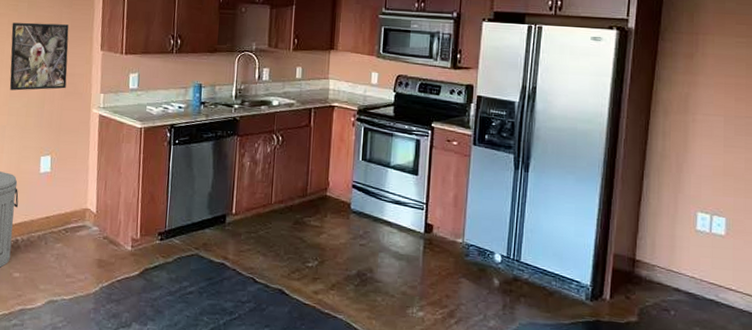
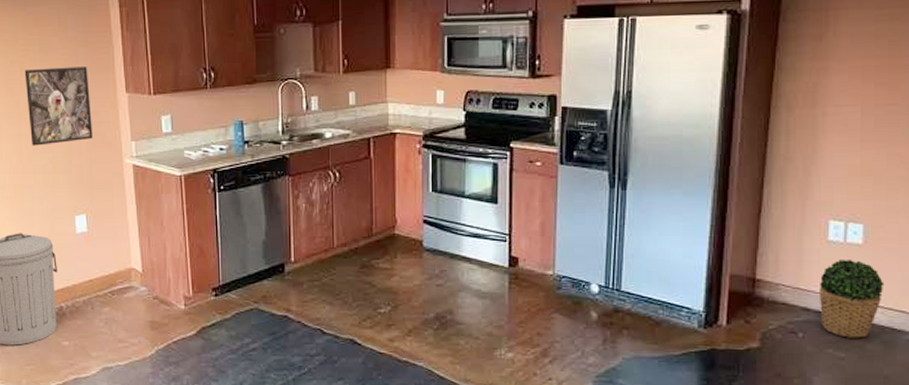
potted plant: none [688,248,743,319] -> present [818,260,885,338]

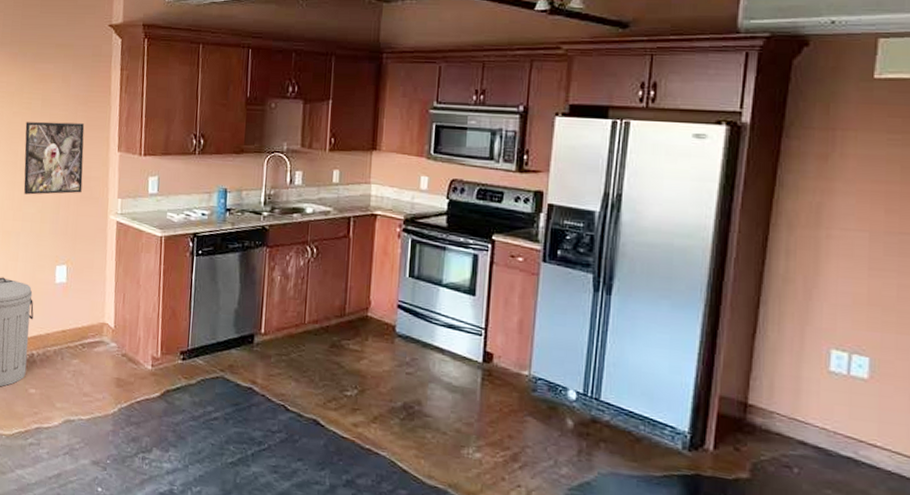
potted plant: present [818,260,885,338] -> none [817,393,893,482]

